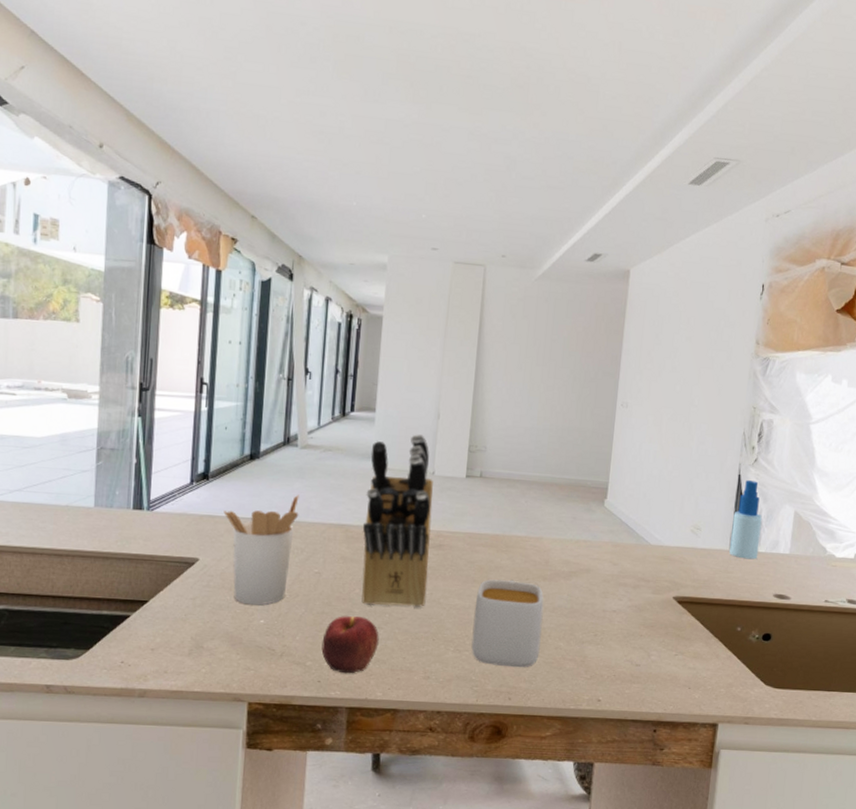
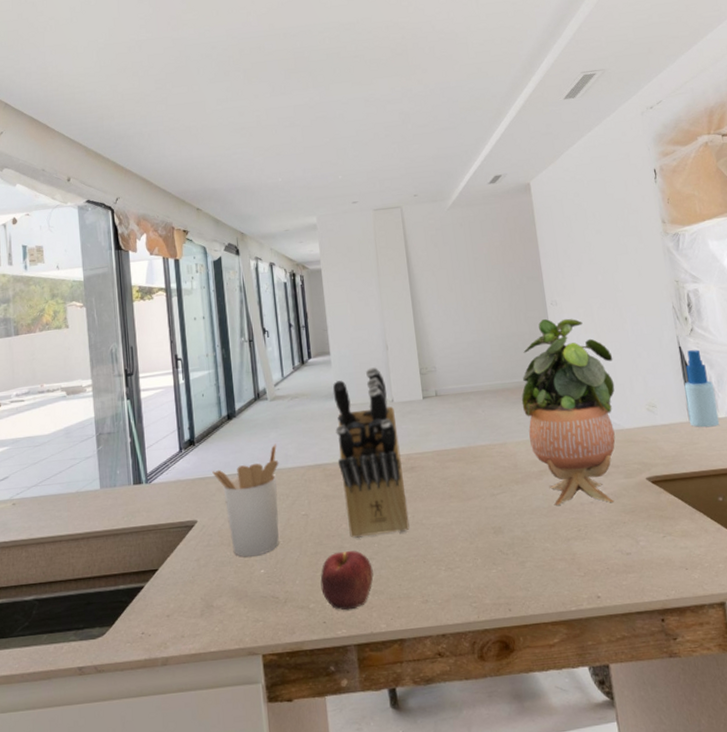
mug: present [471,579,544,668] -> none [456,489,529,578]
potted plant: none [567,420,671,615] -> present [521,318,616,505]

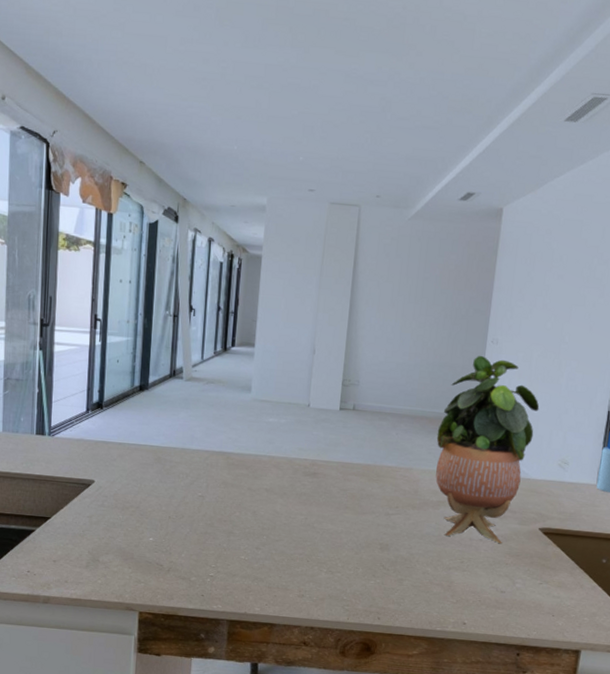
utensil holder: present [212,443,280,557] -> none [116,423,184,525]
apple: present [320,550,374,611] -> none [205,536,258,590]
knife block: present [332,367,410,538] -> none [241,368,309,531]

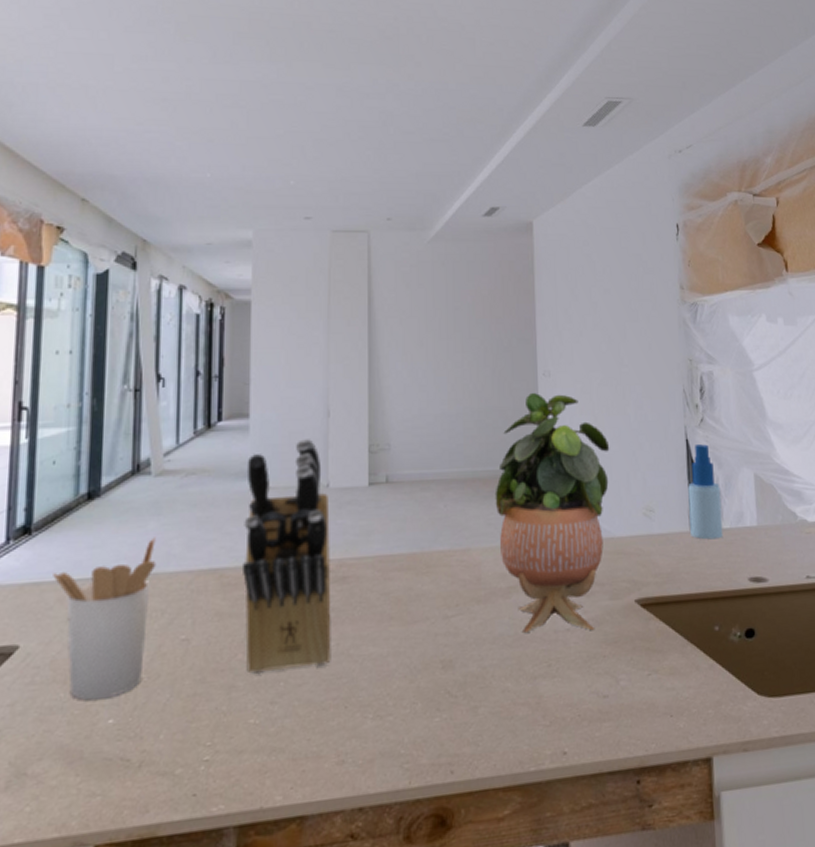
utensil holder: none [116,423,184,525] -> present [53,537,156,701]
knife block: none [241,368,309,531] -> present [241,439,331,674]

